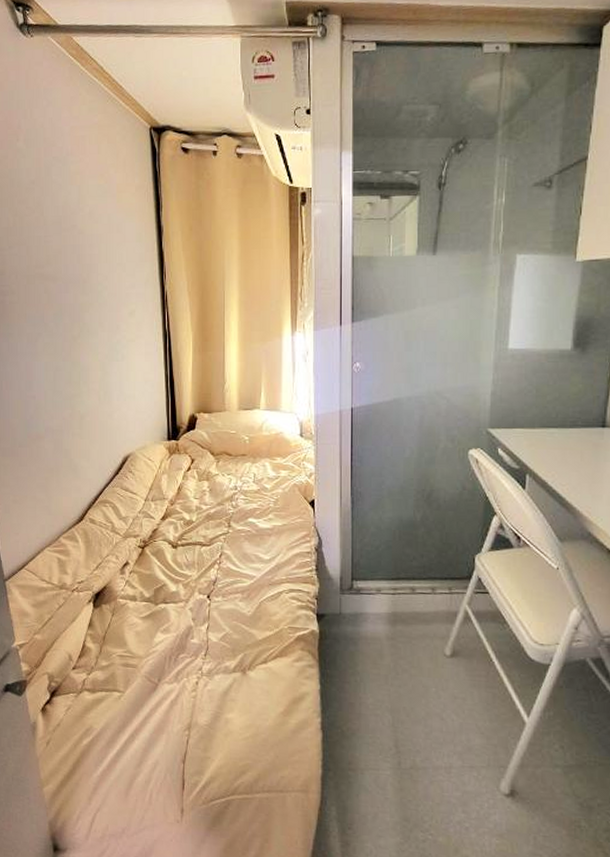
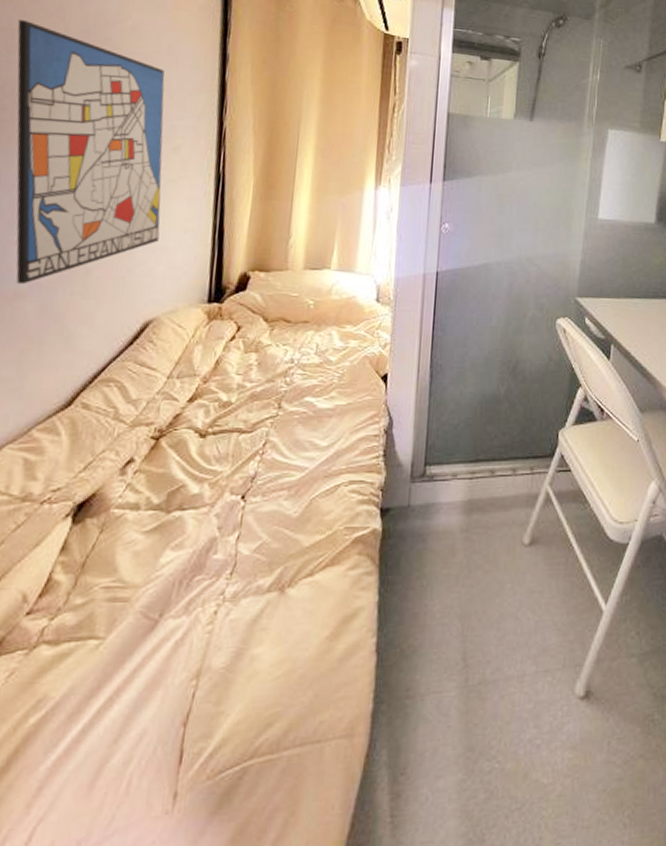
wall art: none [13,219,127,429] -> present [16,20,165,285]

